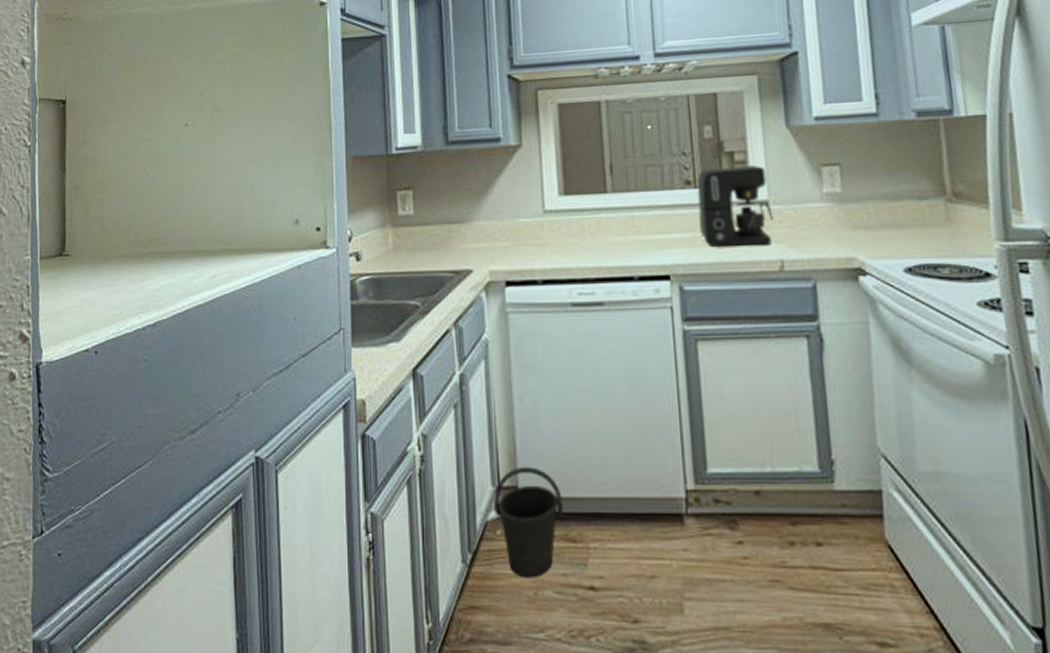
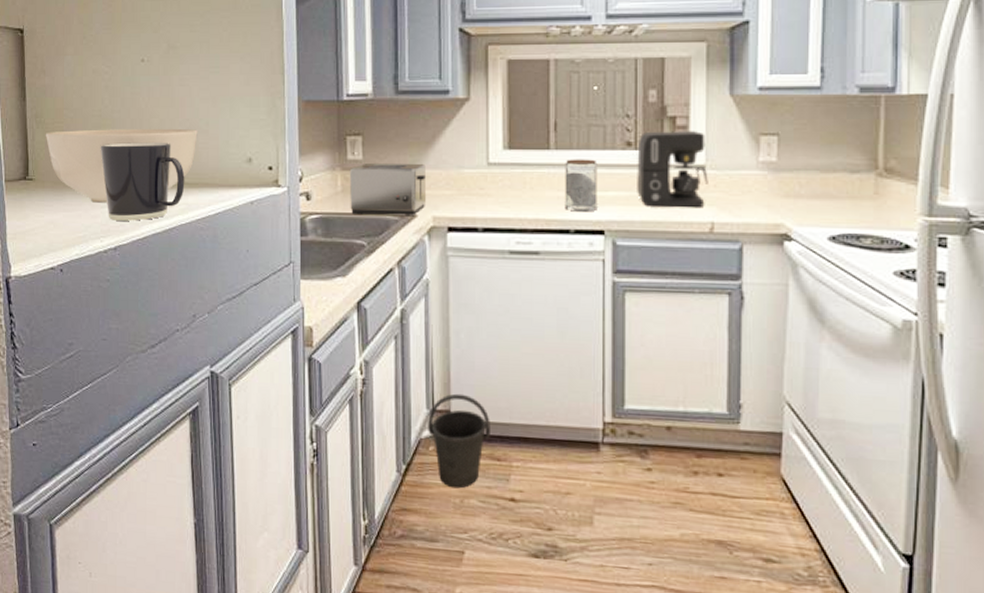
bowl: none [84,192,243,276] -> present [45,128,198,203]
mug: none [141,208,229,294] -> present [100,142,185,221]
toaster: none [400,216,482,274] -> present [349,164,427,216]
jar: none [623,200,661,257] -> present [564,159,598,212]

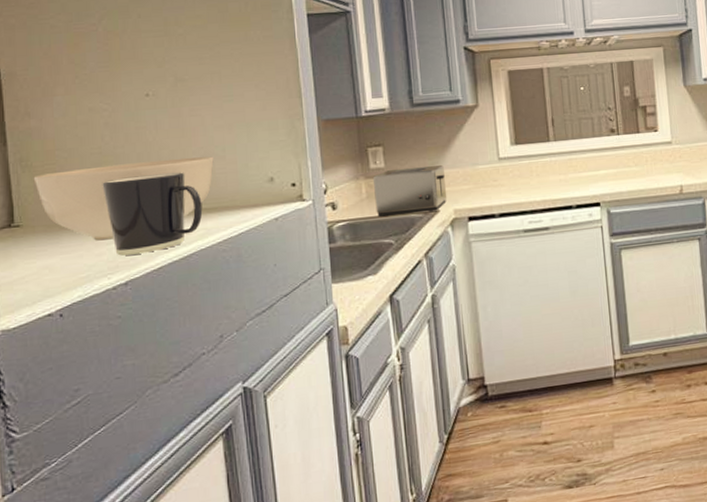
bucket: present [428,393,490,489] -> none [464,360,521,445]
jar: present [564,159,598,212] -> none [563,146,593,190]
coffee maker: present [637,130,708,207] -> none [619,115,675,179]

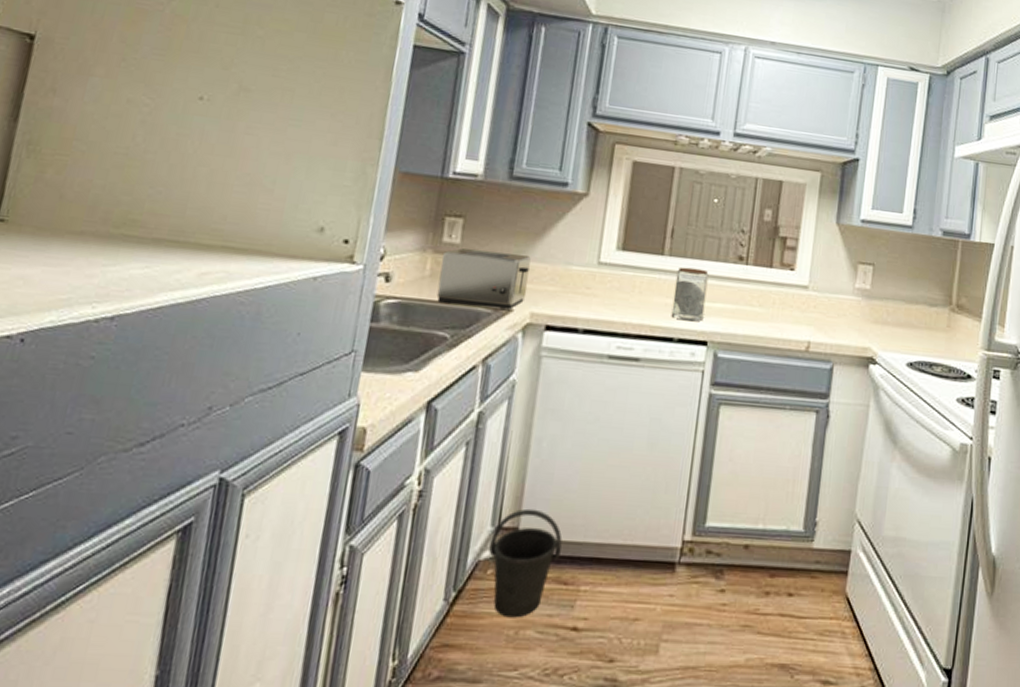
bowl: present [33,156,214,240] -> none [36,164,259,261]
mug: present [102,172,203,256] -> none [110,188,232,287]
bucket: none [464,360,521,445] -> present [489,508,563,618]
jar: none [563,146,593,190] -> present [671,267,709,322]

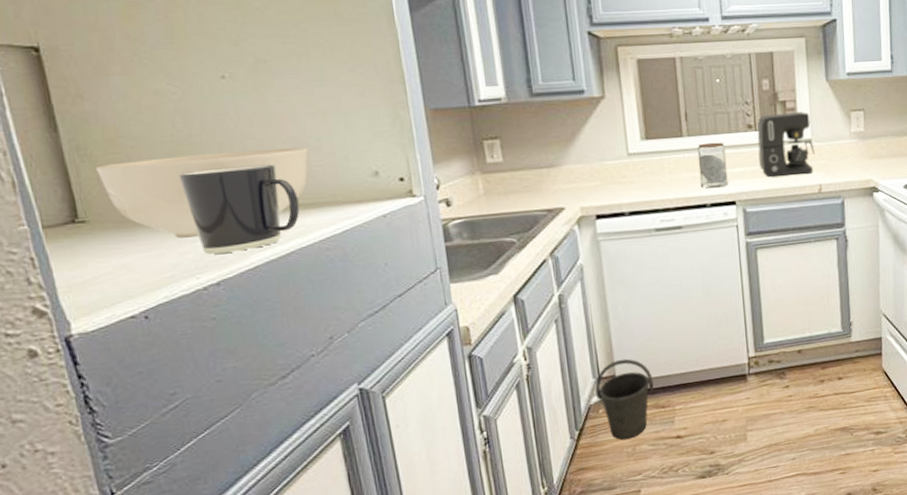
bowl: none [36,164,259,261] -> present [95,147,309,237]
mug: none [110,188,232,287] -> present [178,164,300,254]
toaster: present [437,248,531,310] -> none [490,160,573,215]
coffee maker: none [743,248,811,326] -> present [757,111,815,177]

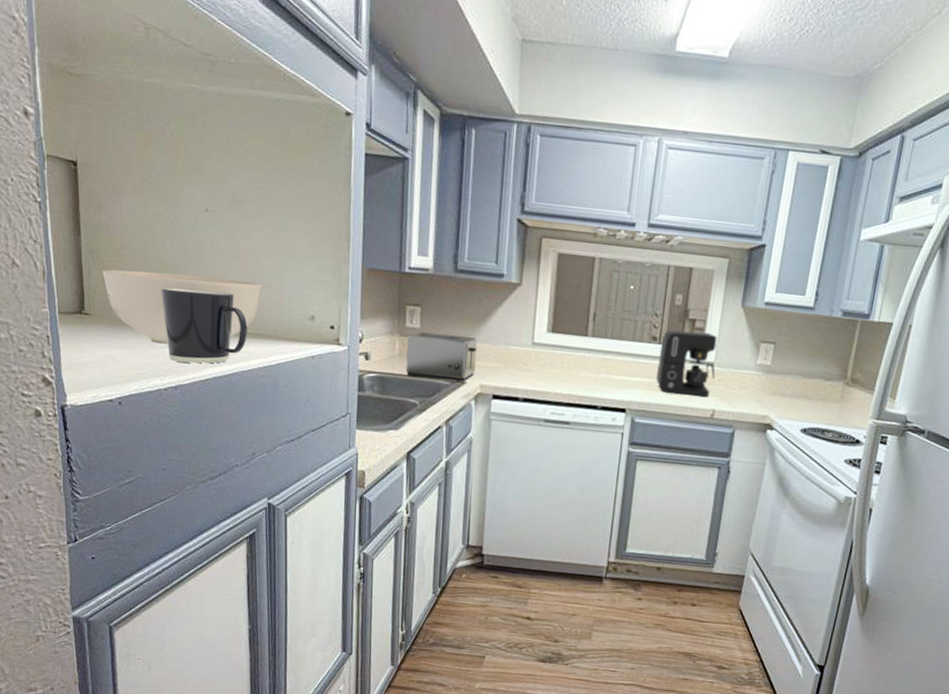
toaster: none [490,160,573,215] -> present [406,332,478,382]
bucket: present [595,358,654,440] -> none [462,533,516,608]
jar: present [697,142,728,188] -> none [595,346,627,393]

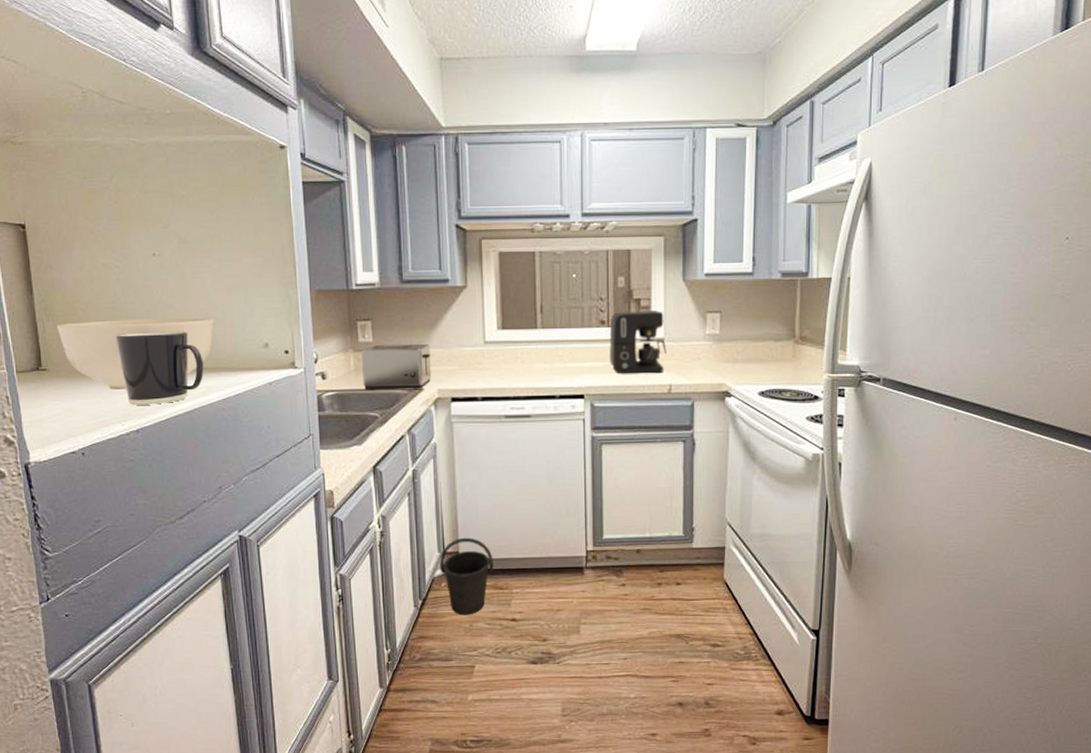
bucket: none [462,533,516,608] -> present [440,537,493,615]

